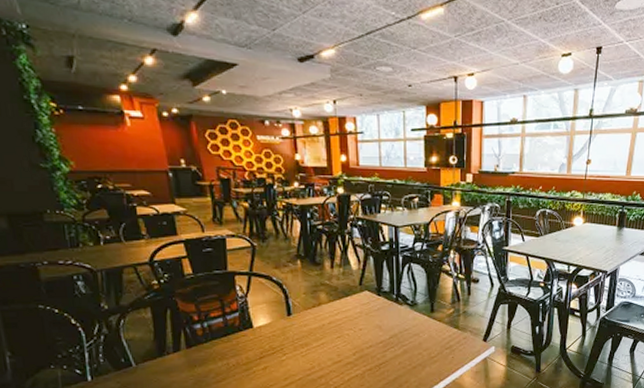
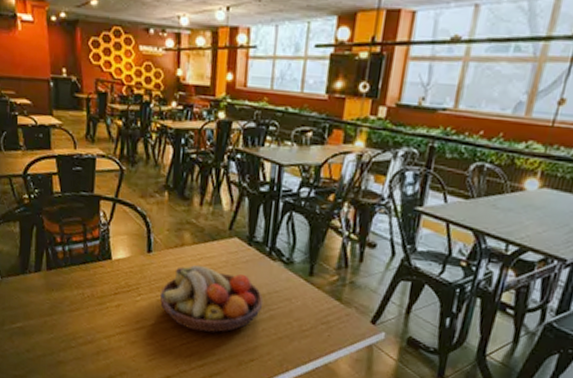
fruit bowl: none [304,319,397,376] -> present [159,264,264,333]

